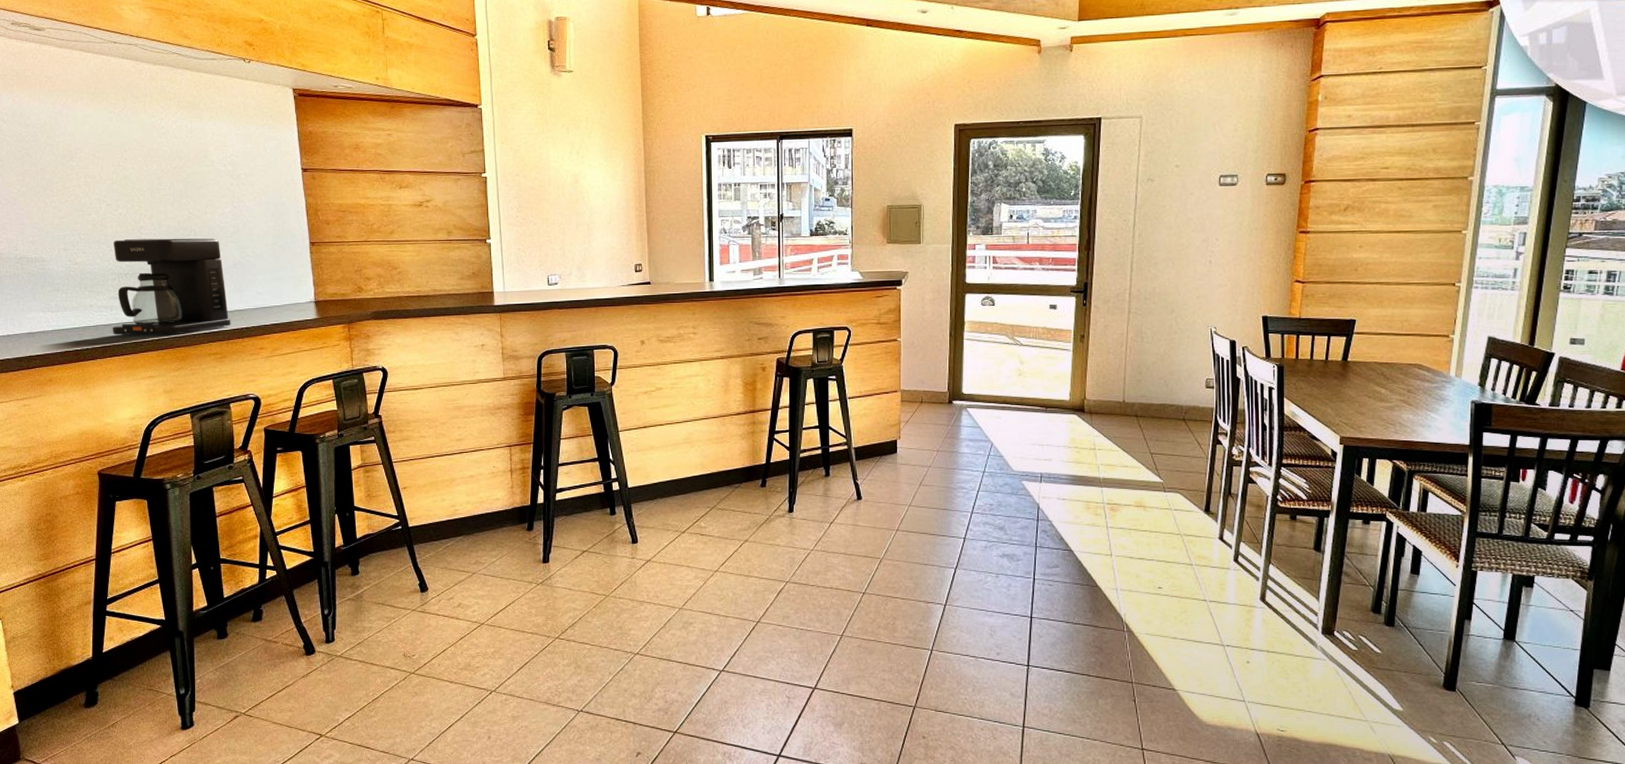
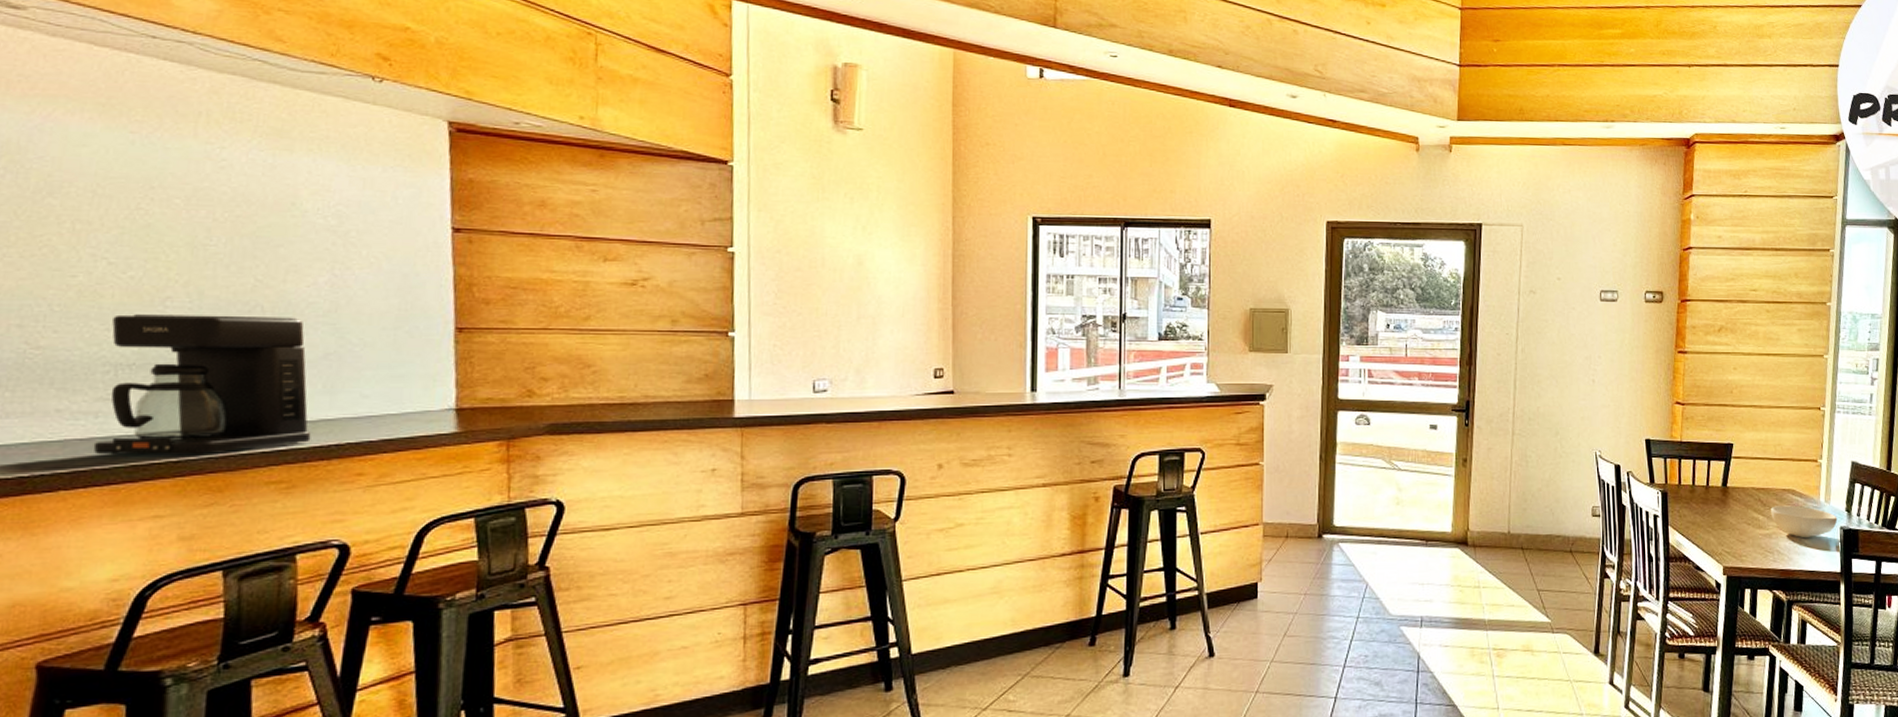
bowl: none [1394,379,1469,410] -> present [1771,505,1838,537]

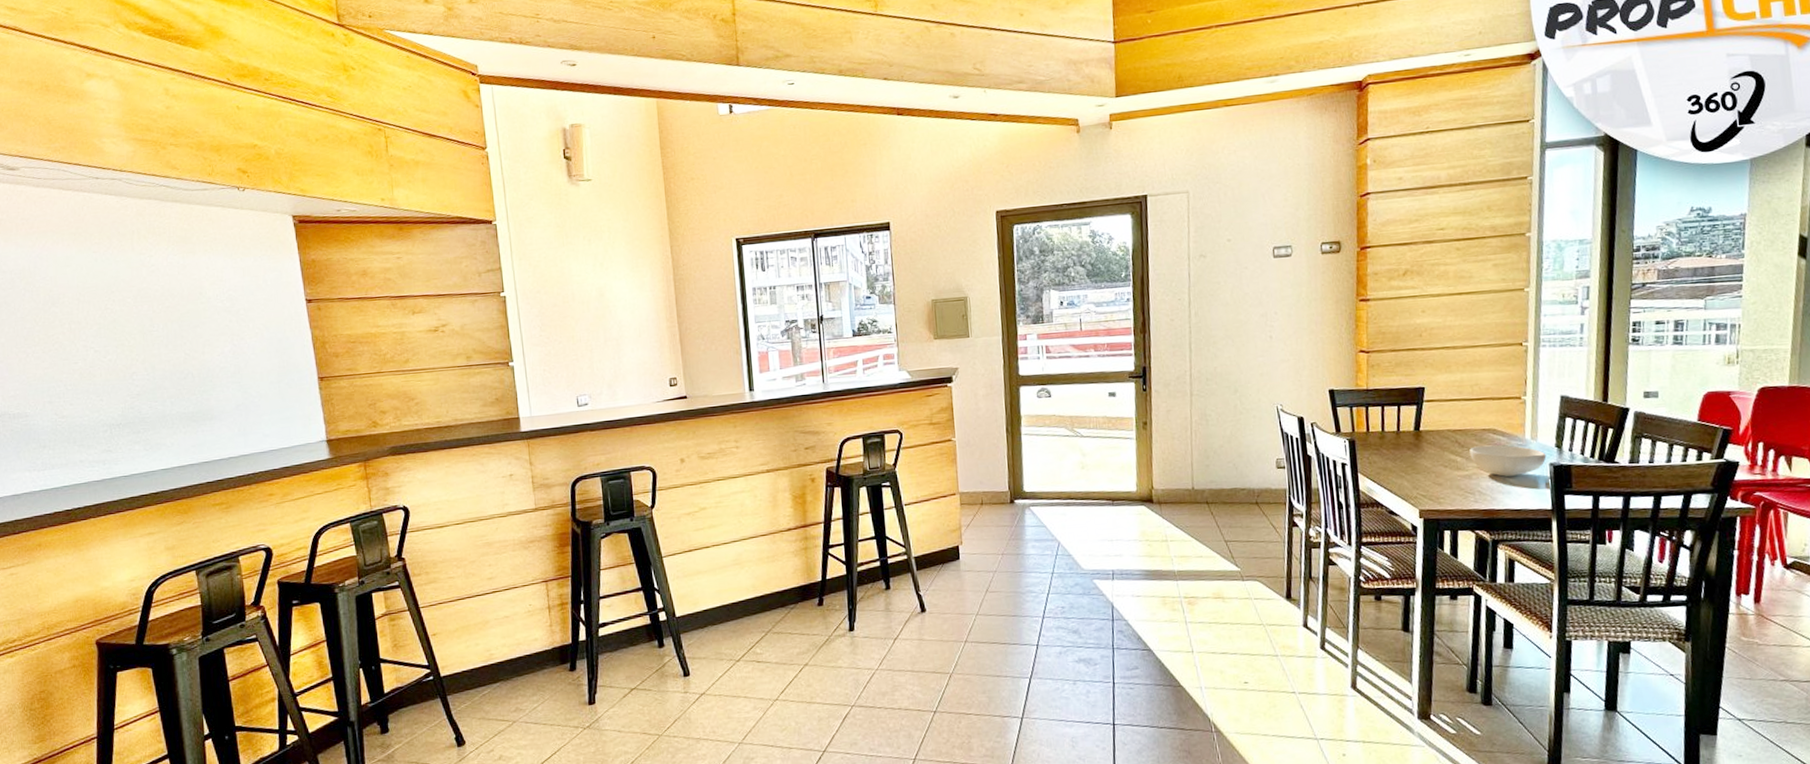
coffee maker: present [93,314,312,456] -> none [103,380,236,491]

